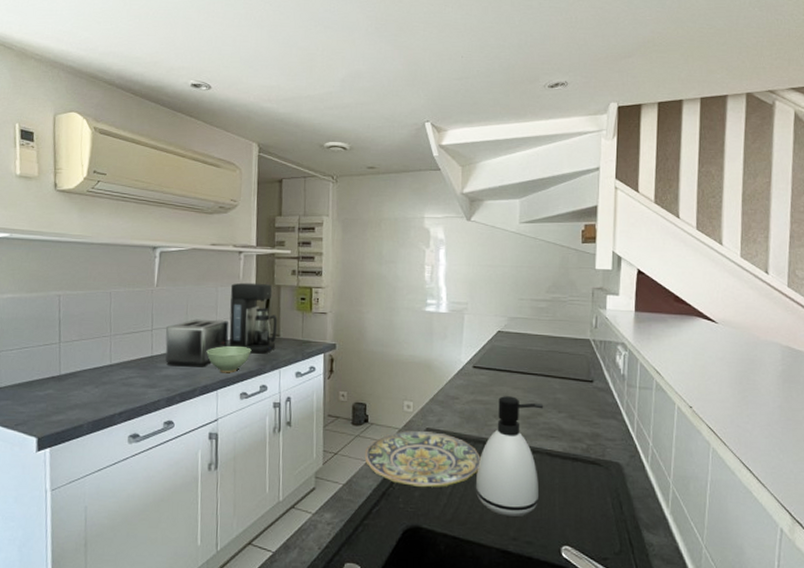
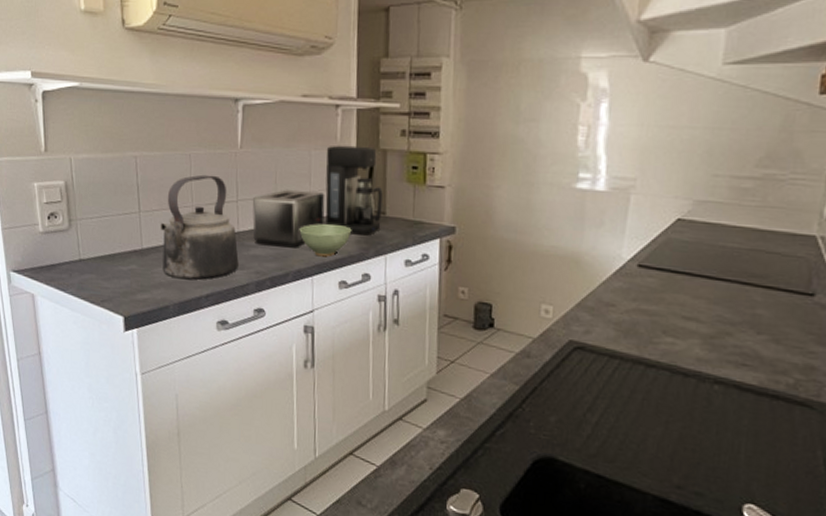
kettle: none [78,309,152,400] -> present [160,174,239,280]
plate: present [365,430,481,488] -> none [488,341,641,415]
soap dispenser: present [476,396,544,517] -> none [631,306,736,461]

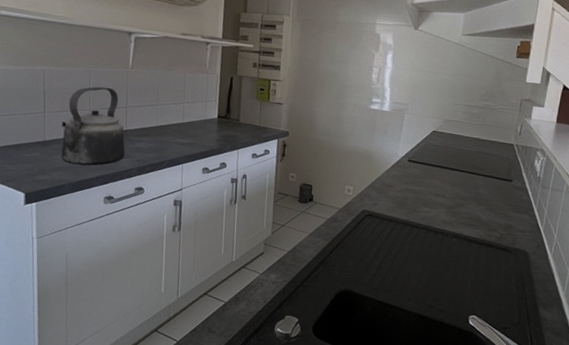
toaster: present [252,189,326,248] -> none [138,100,195,143]
bowl: present [299,223,352,257] -> none [174,126,214,151]
coffee maker: present [325,145,383,236] -> none [194,70,238,136]

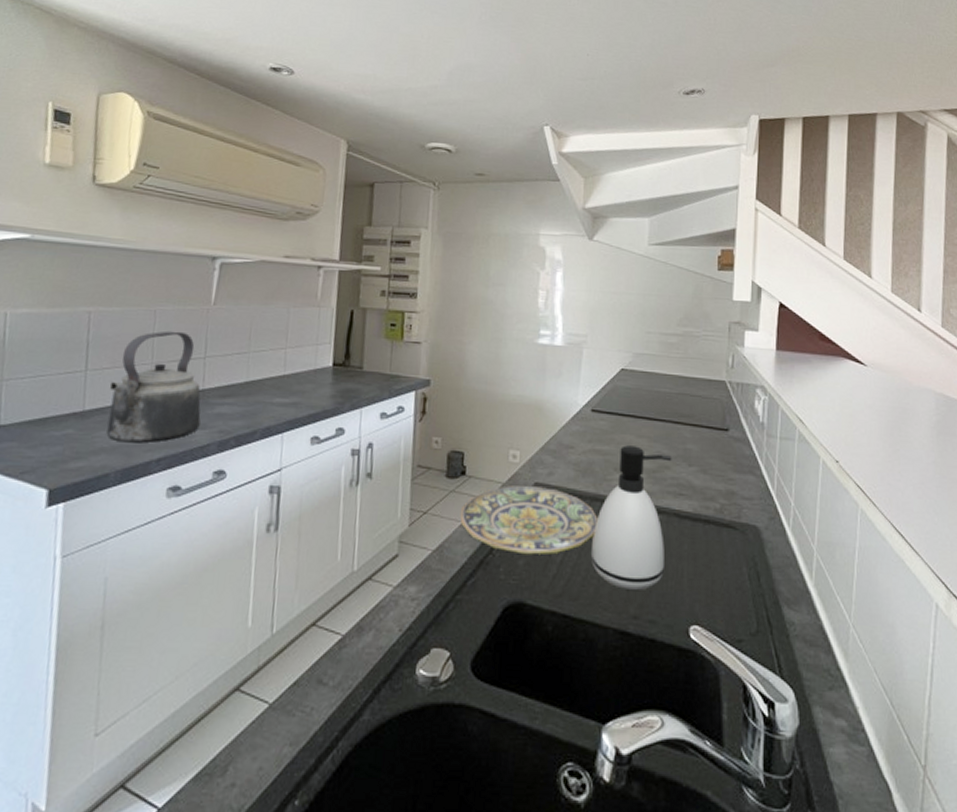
plate: none [308,211,408,260] -> present [460,485,598,555]
soap dispenser: none [401,187,467,289] -> present [591,445,672,590]

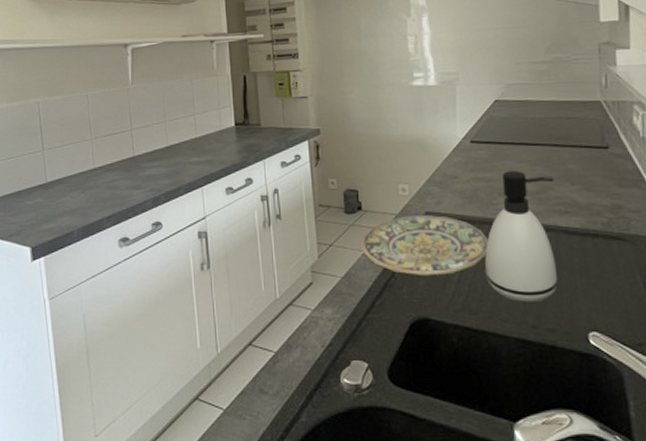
kettle: present [106,331,201,443] -> none [62,110,136,206]

